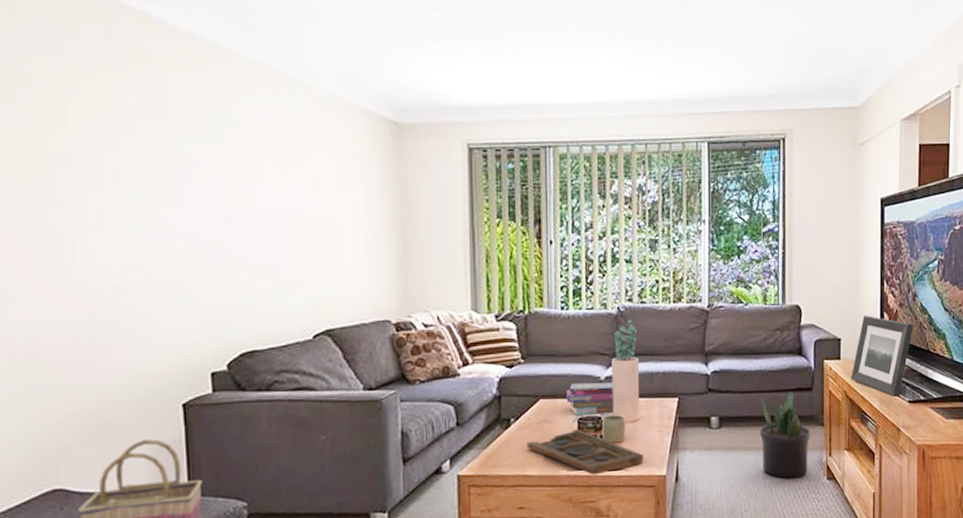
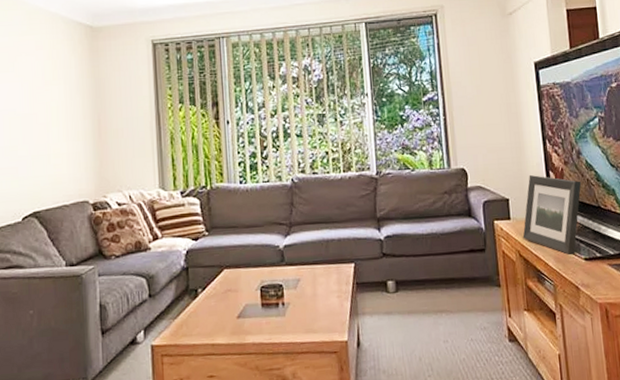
decorative tray: present [526,429,643,475] -> none [213,297,325,343]
books: present [566,382,613,416] -> none [248,250,293,284]
mug: present [603,415,626,443] -> none [283,282,307,310]
vase: present [611,317,640,422] -> none [288,187,319,289]
planter: present [759,391,811,478] -> none [433,253,489,341]

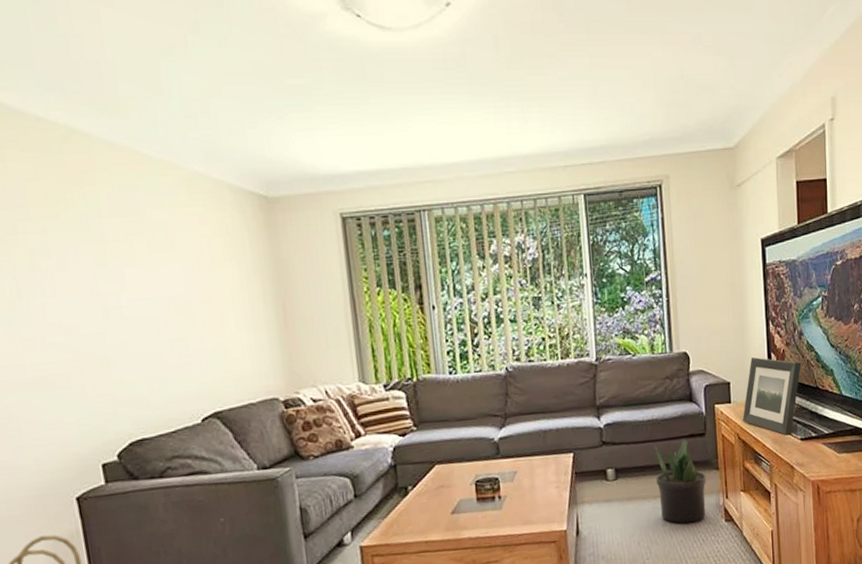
planter: none [433,253,489,341] -> present [653,438,707,524]

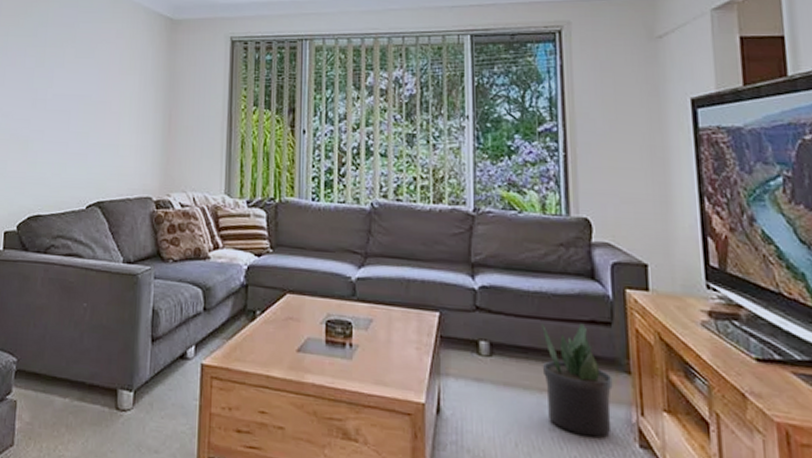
picture frame: present [742,357,802,436] -> none [665,237,755,351]

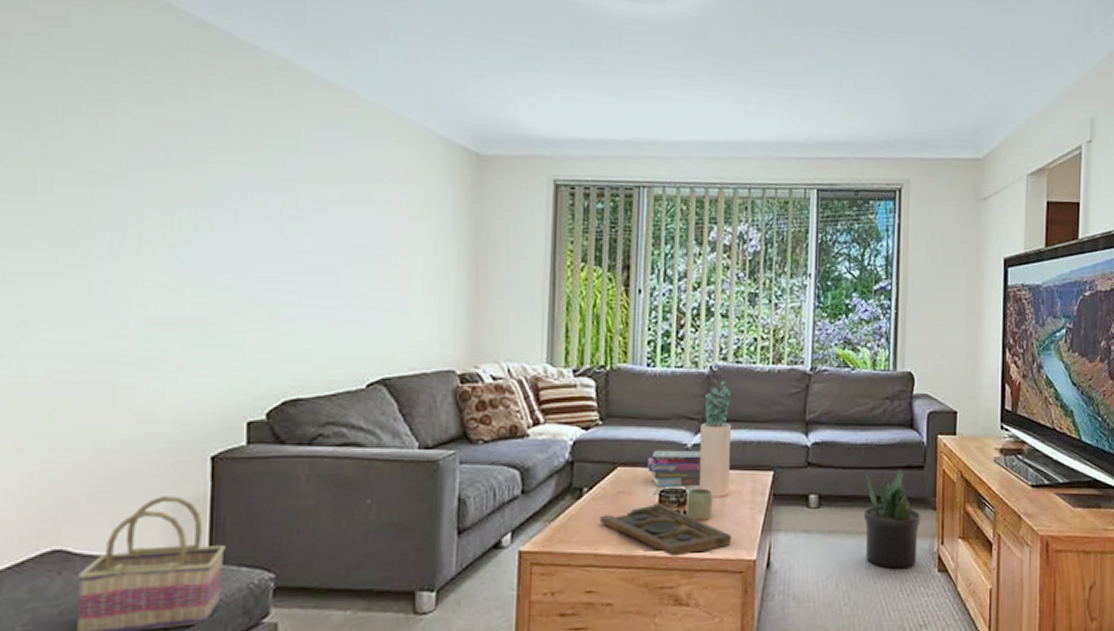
decorative tray: none [271,332,398,389] -> present [599,503,732,557]
books: none [314,280,365,319] -> present [648,450,701,487]
mug: none [353,321,378,356] -> present [686,488,713,521]
vase: none [363,215,395,334] -> present [698,378,732,497]

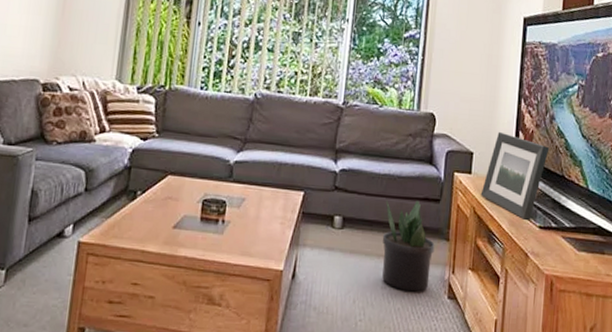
decorative tray: present [599,503,732,557] -> none [149,210,263,260]
books: present [648,450,701,487] -> none [194,163,241,199]
mug: present [686,488,713,521] -> none [224,200,249,230]
vase: present [698,378,732,497] -> none [237,105,271,211]
picture frame: none [967,386,1039,480] -> present [480,131,550,221]

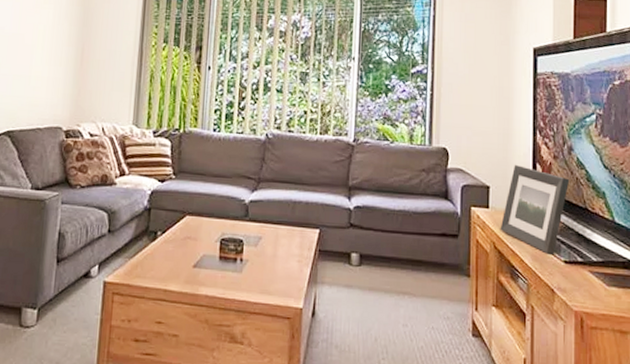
planter: present [382,199,435,292] -> none [402,235,456,330]

